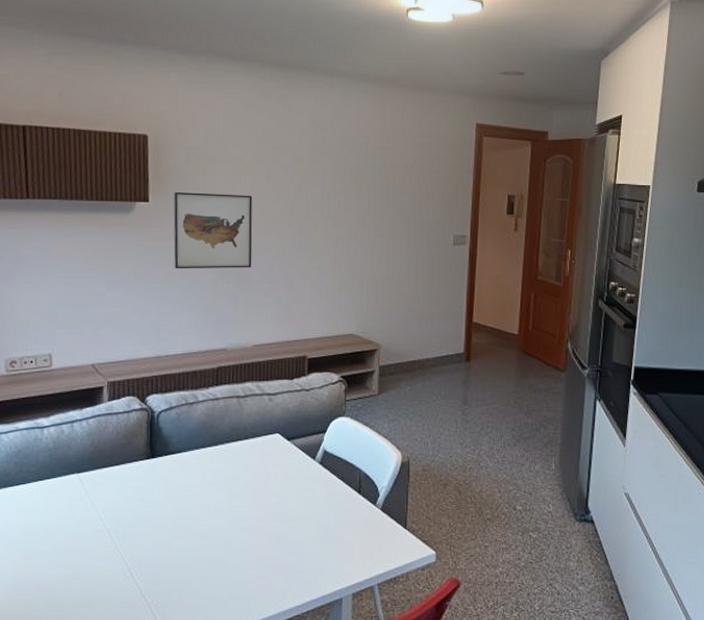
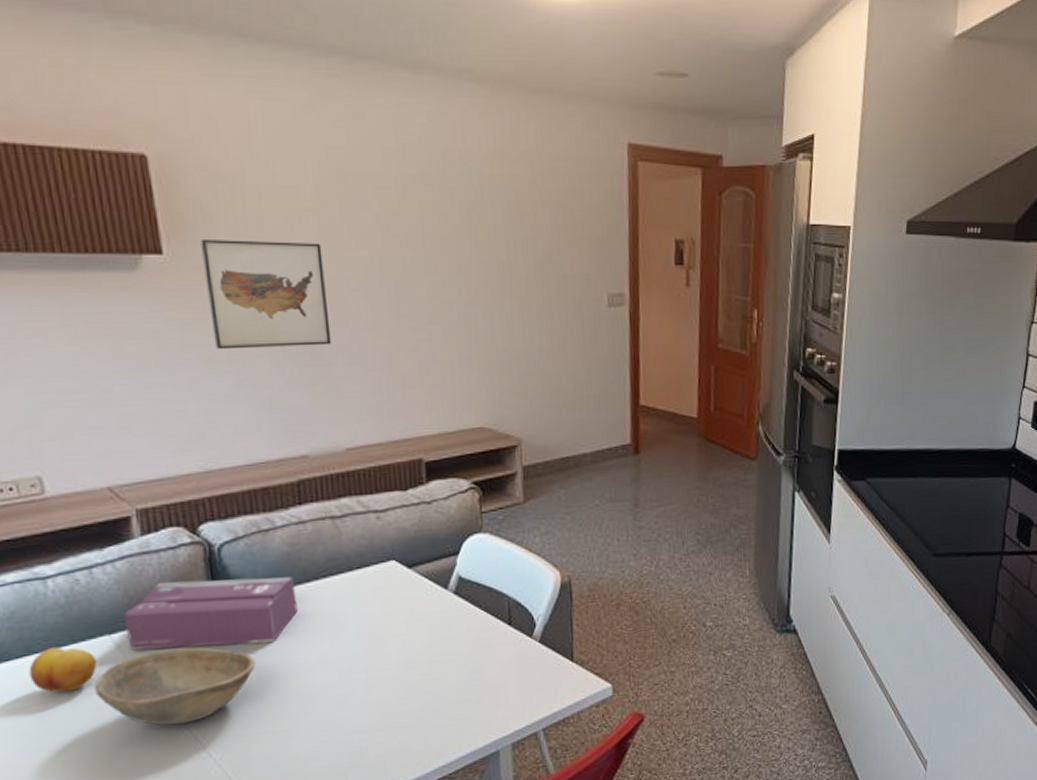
fruit: none [22,479,67,514] -> present [28,647,98,693]
bowl: none [62,488,173,548] -> present [94,647,257,726]
tissue box: none [88,438,207,490] -> present [123,577,298,651]

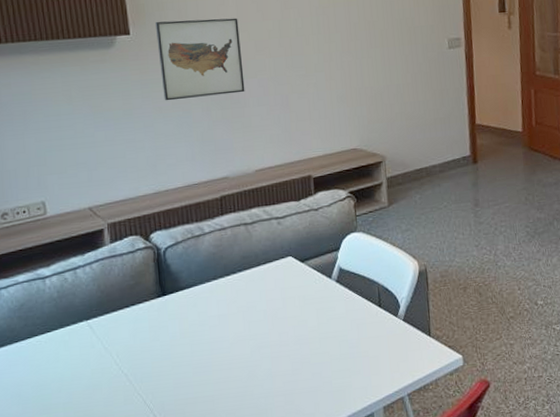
fruit: present [28,647,98,693] -> none [31,331,78,367]
bowl: present [94,647,257,726] -> none [75,329,190,392]
tissue box: present [123,577,298,651] -> none [97,272,220,333]

